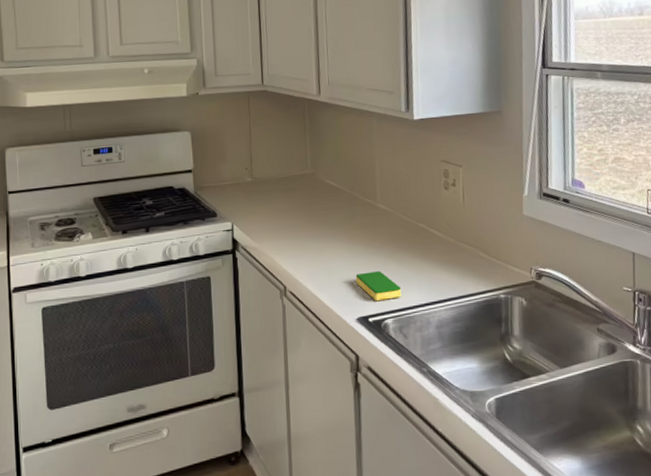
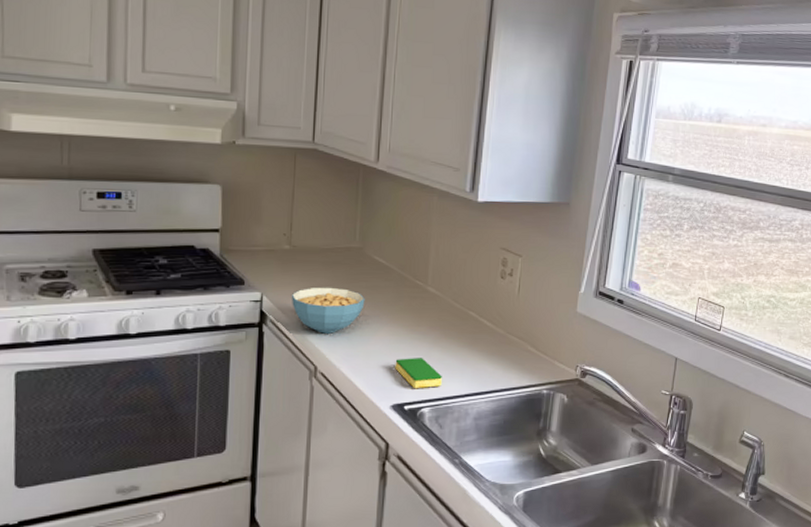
cereal bowl: none [258,212,322,255] -> present [292,287,365,334]

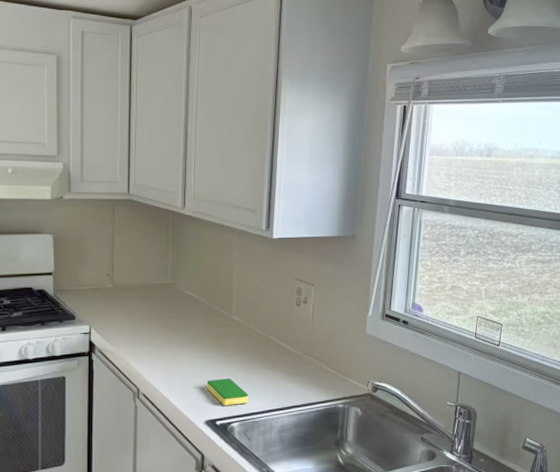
cereal bowl: present [292,287,365,334] -> none [116,319,178,360]

